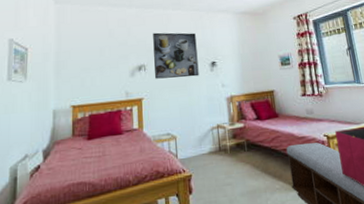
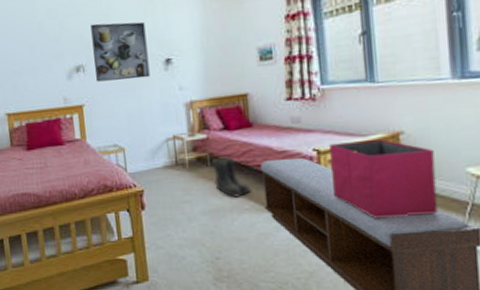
boots: none [249,142,281,179] -> present [212,156,252,198]

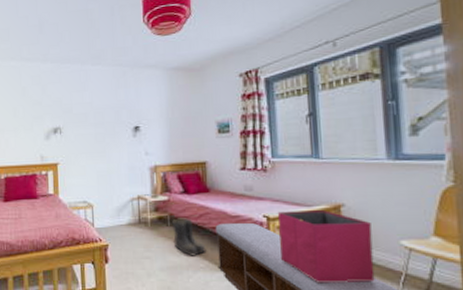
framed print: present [90,21,150,82] -> none [69,91,120,143]

